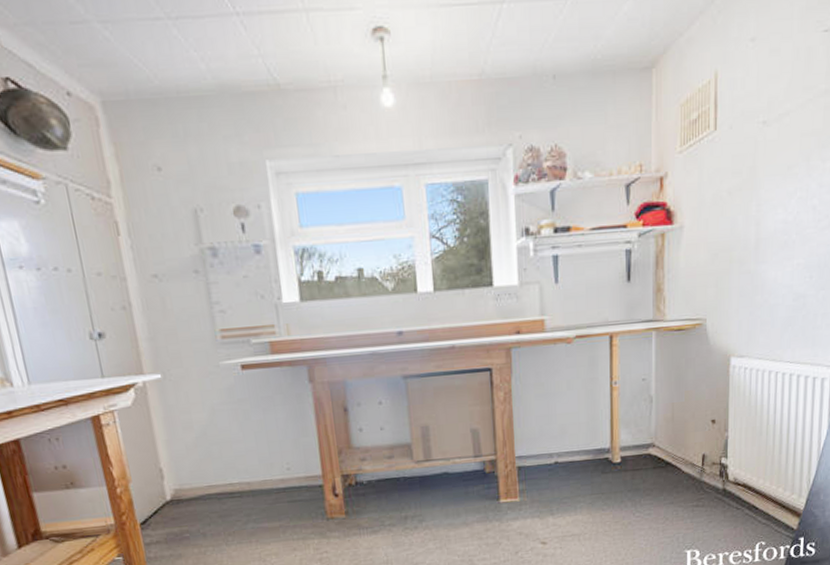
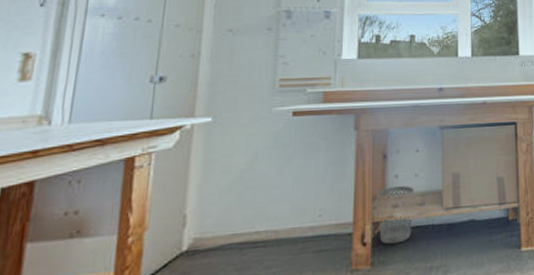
wastebasket: none [342,439,383,496] -> present [377,186,415,245]

